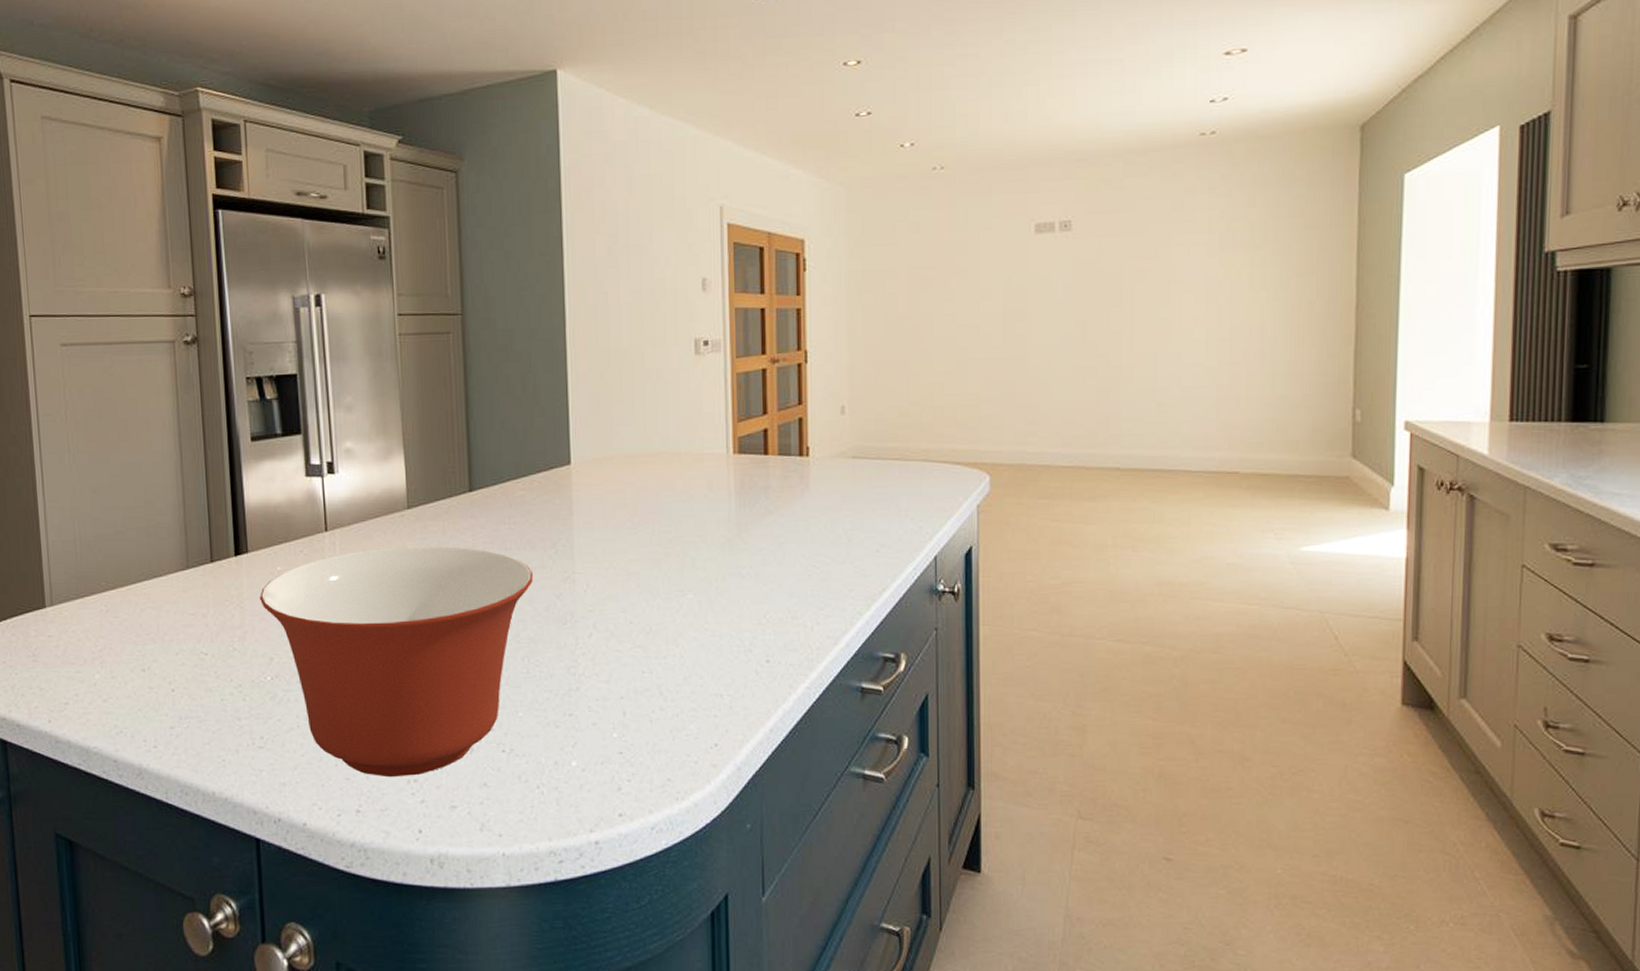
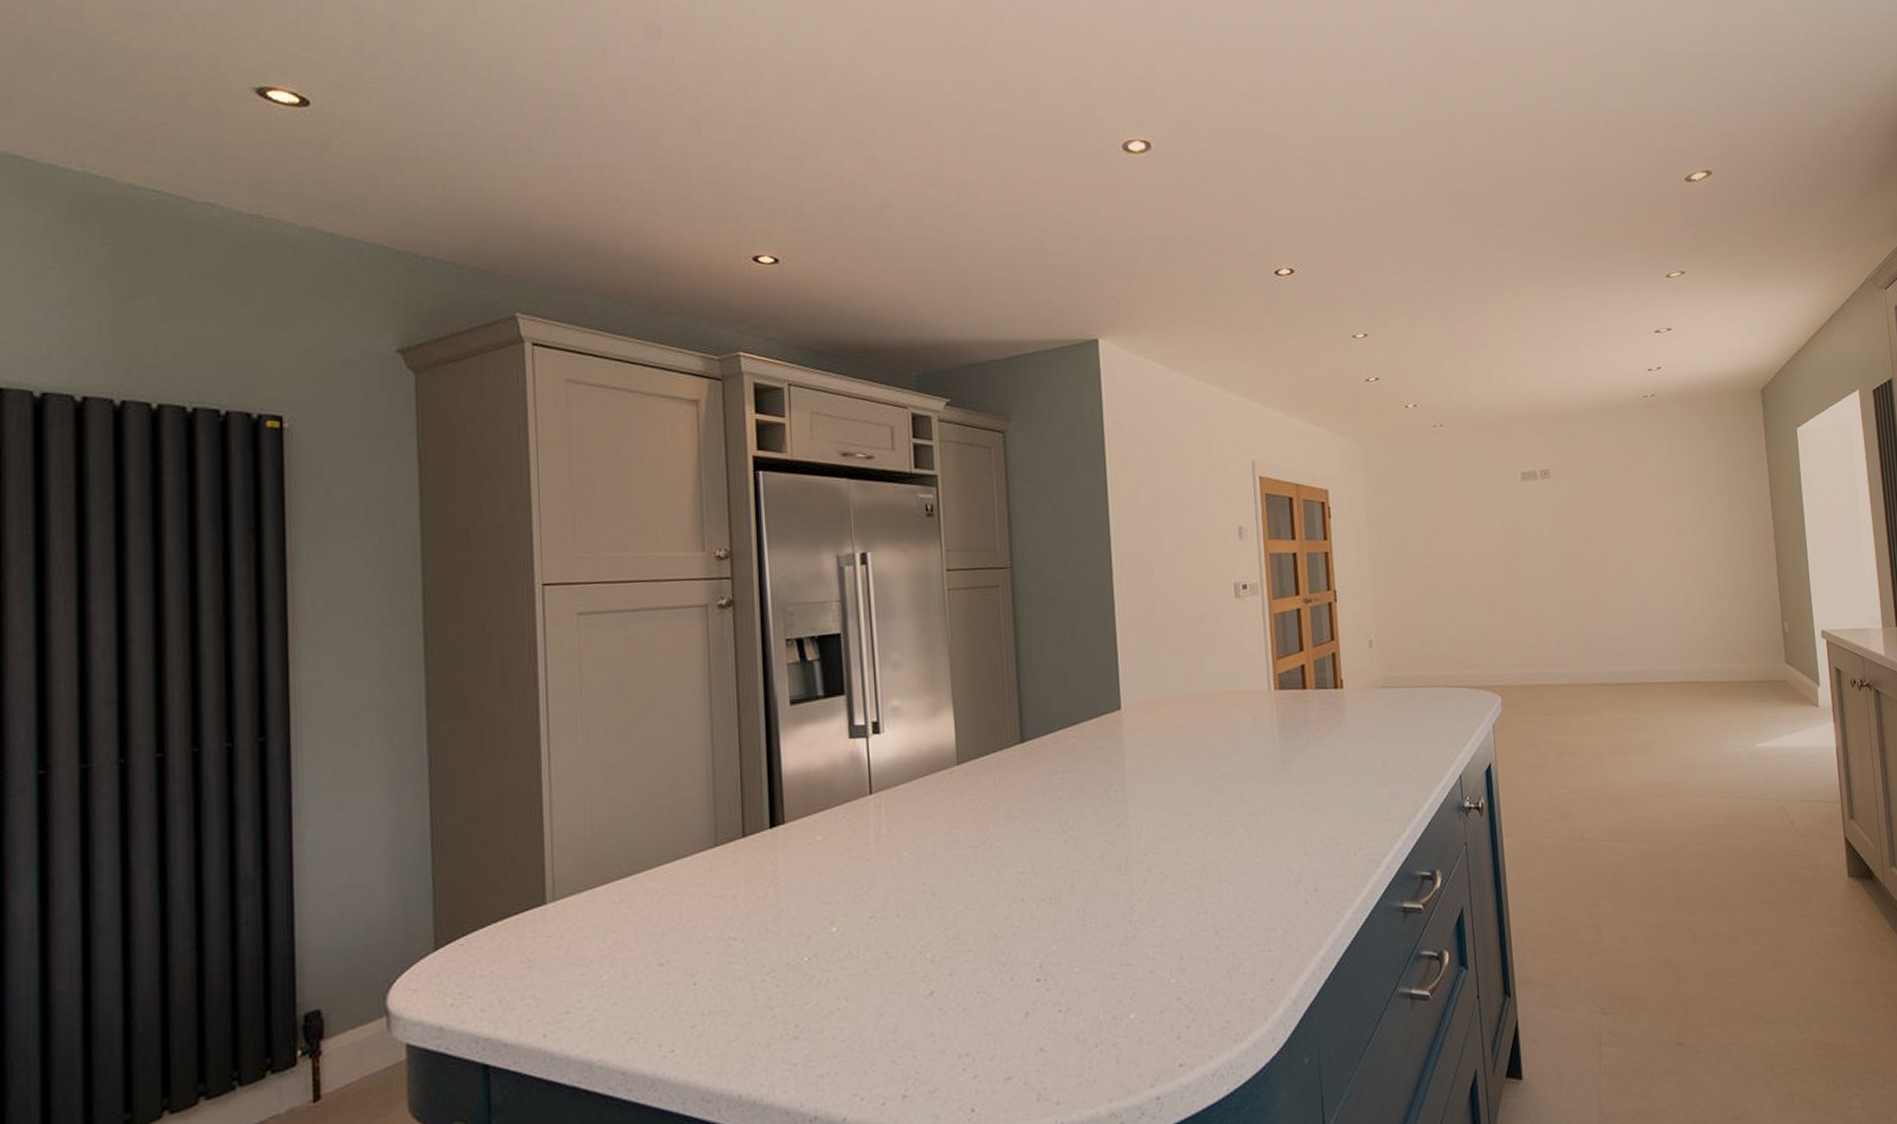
mixing bowl: present [259,545,534,778] -> none [796,799,1087,1055]

